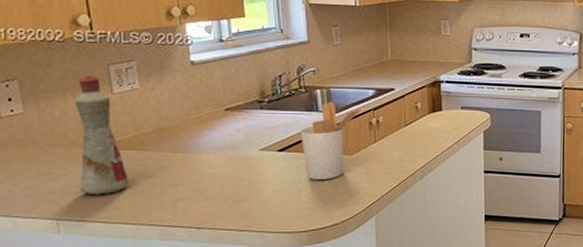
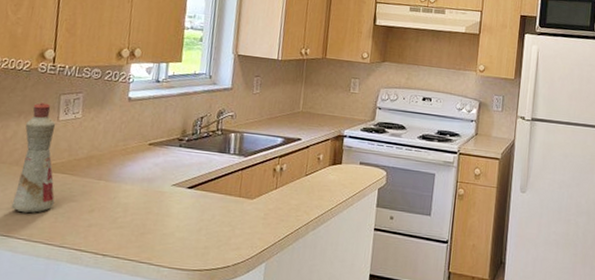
utensil holder: present [300,101,362,180] -> none [209,145,269,221]

